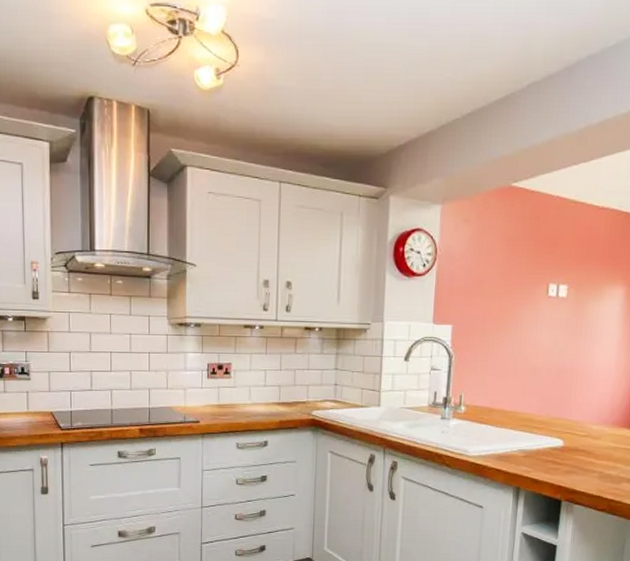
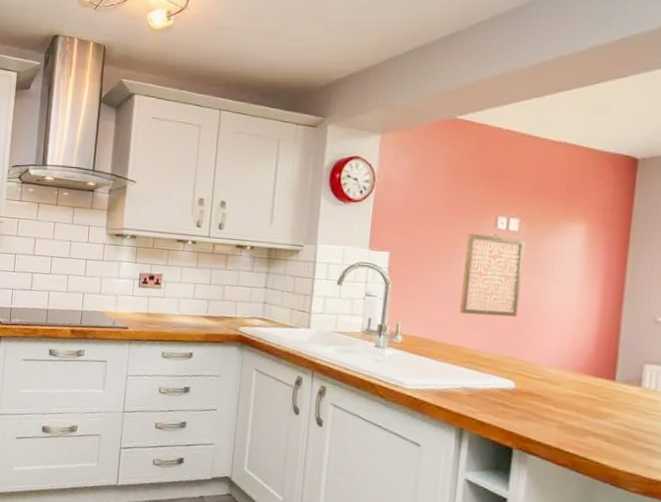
wall art: none [516,301,572,381] -> present [460,233,525,318]

